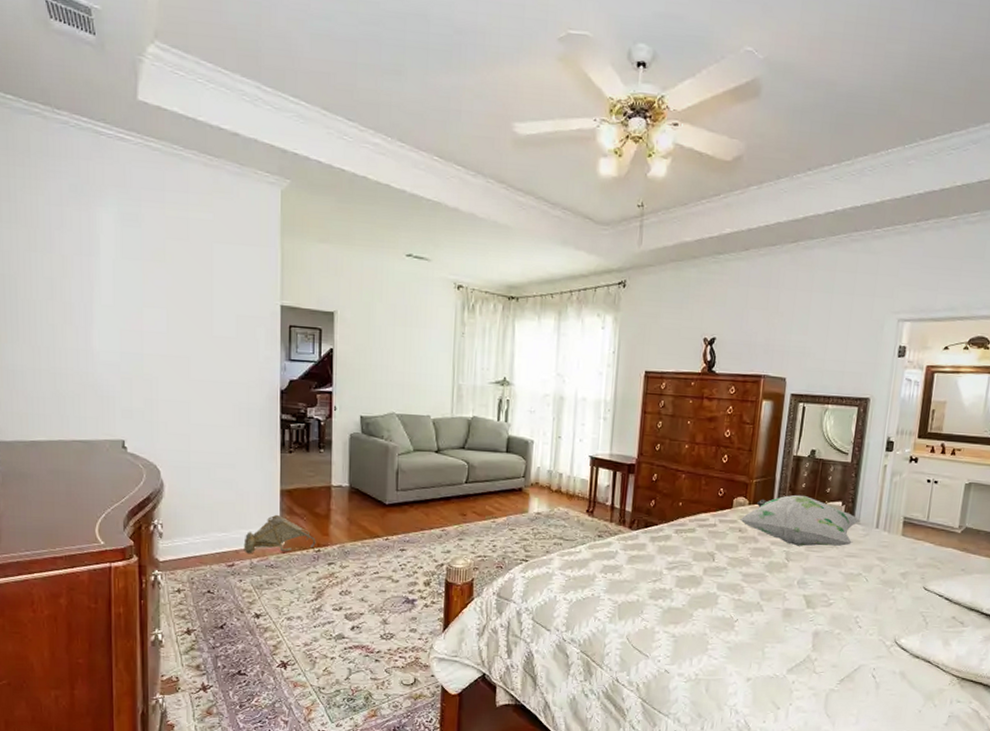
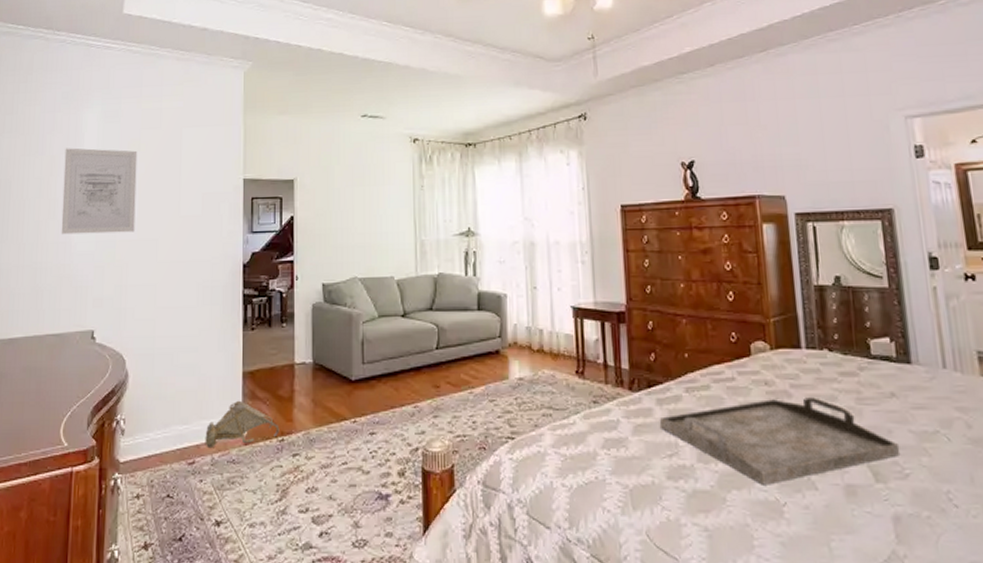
wall art: none [78,248,164,348] -> present [61,148,138,235]
serving tray: none [649,543,830,606] -> present [659,397,901,485]
decorative pillow: present [740,494,861,546] -> none [763,332,920,399]

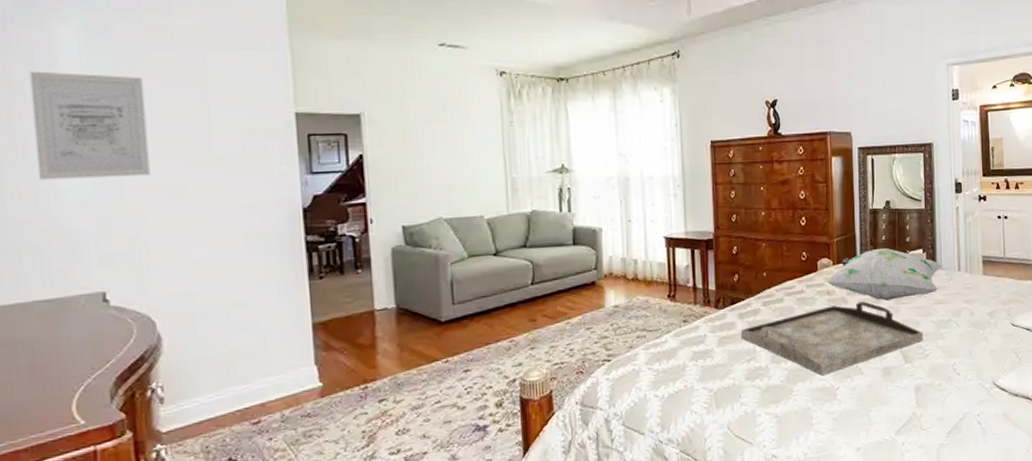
bag: present [205,400,280,447] -> none [271,352,362,405]
decorative pillow: none [763,332,920,399] -> present [827,248,943,301]

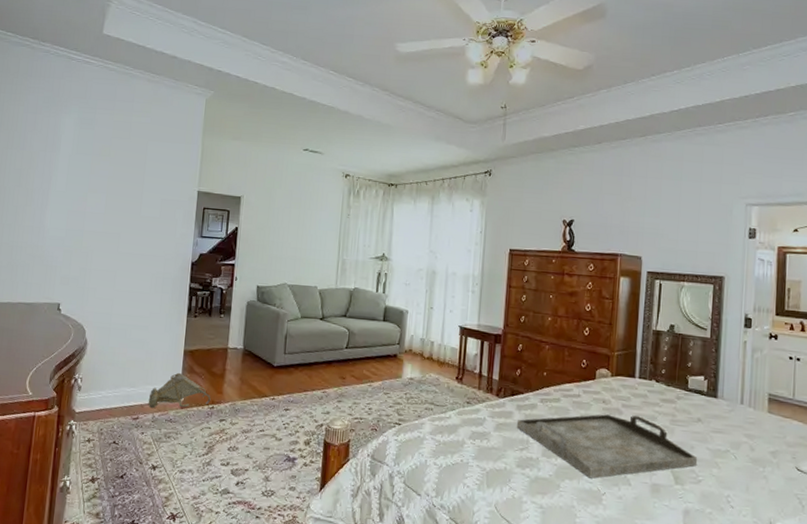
wall art: present [29,71,151,180] -> none [36,146,108,225]
bag: none [271,352,362,405] -> present [148,372,211,408]
decorative pillow: present [827,248,943,301] -> none [603,368,725,421]

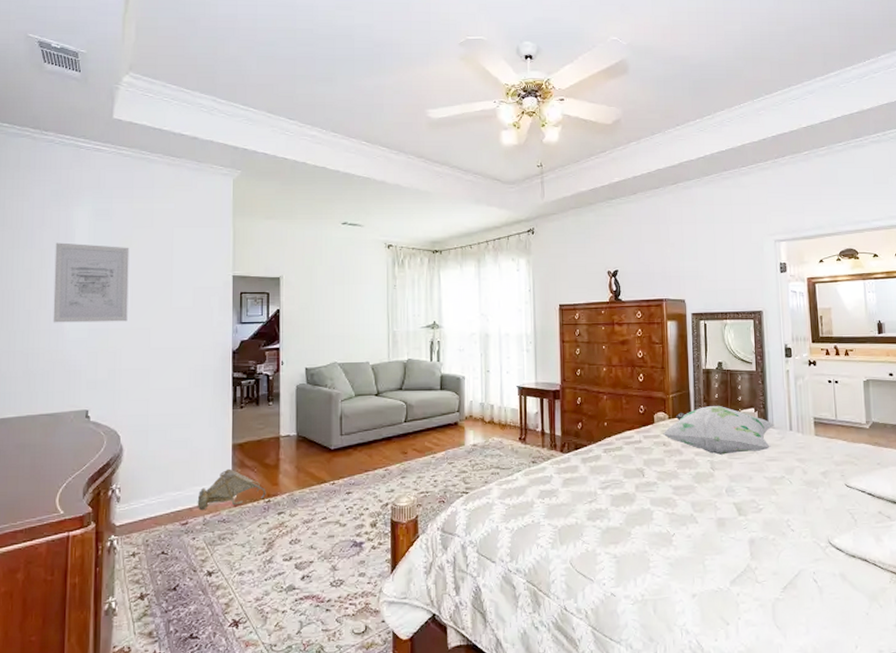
wall art: none [36,146,108,225] -> present [53,242,129,323]
serving tray: present [516,414,698,479] -> none [583,454,757,521]
decorative pillow: none [603,368,725,421] -> present [663,405,775,455]

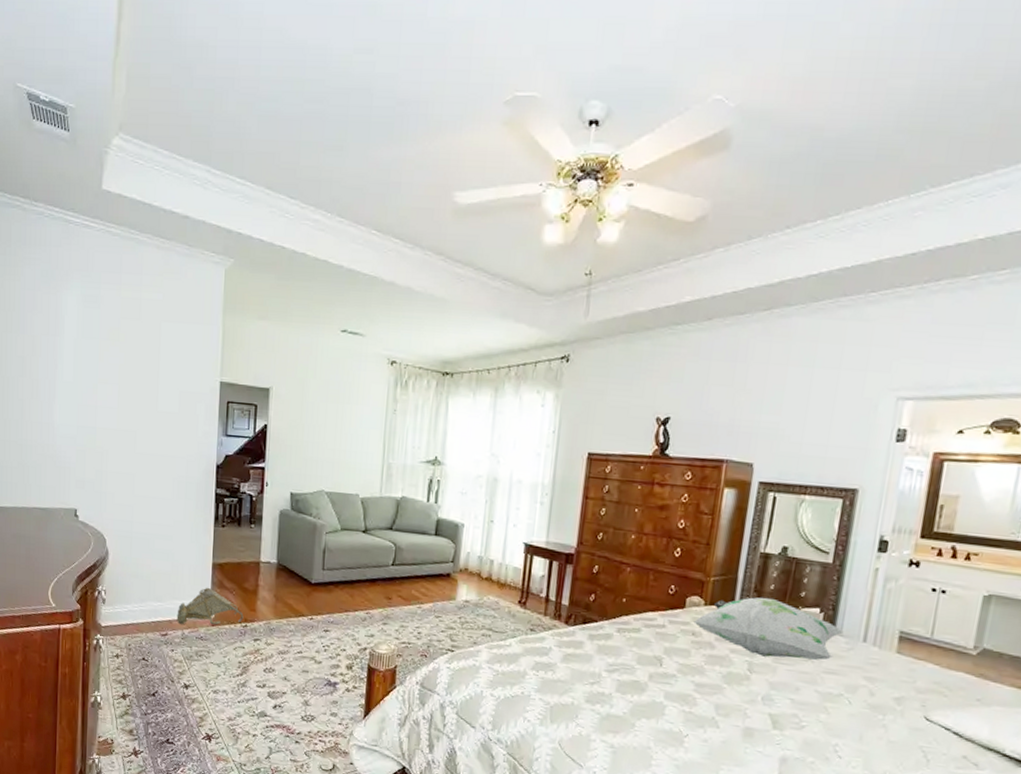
wall art: present [53,242,129,323] -> none [44,329,117,422]

